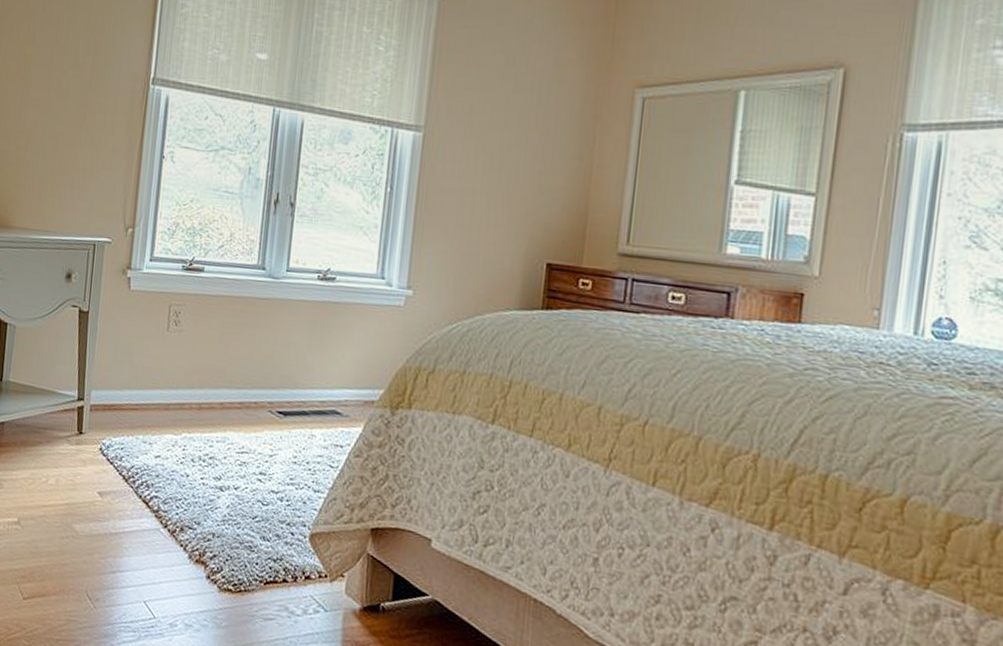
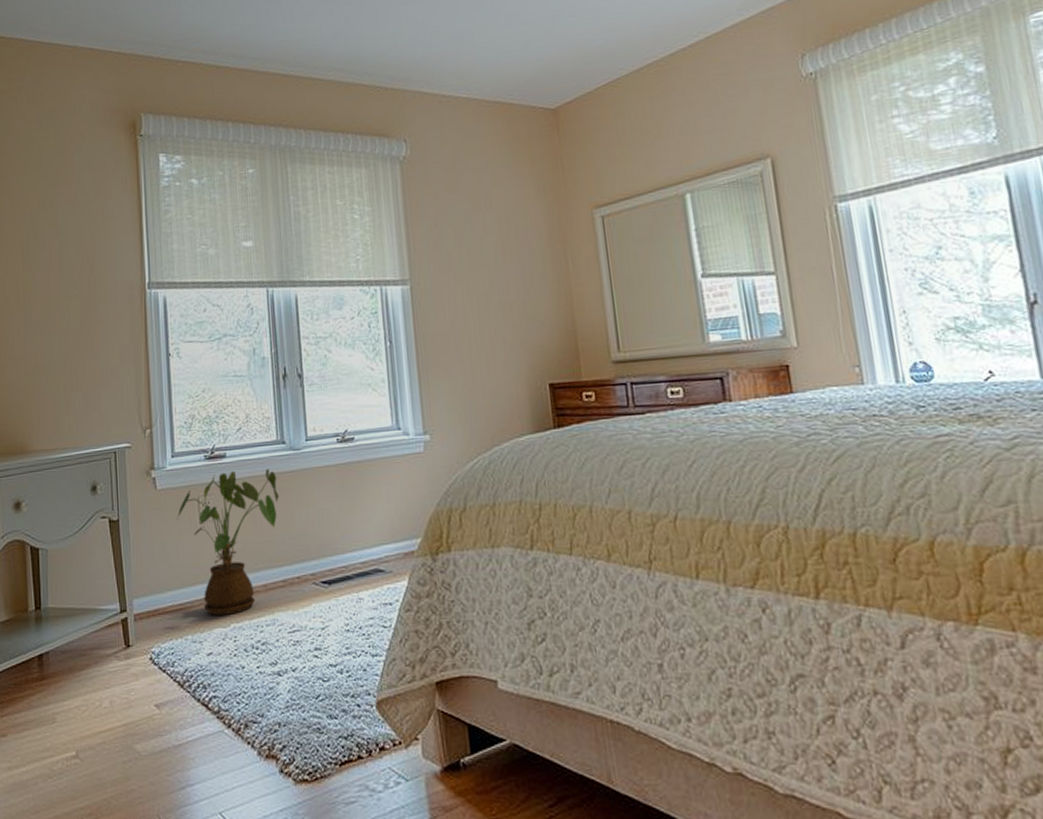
house plant: none [145,286,251,425] -> present [176,469,280,616]

